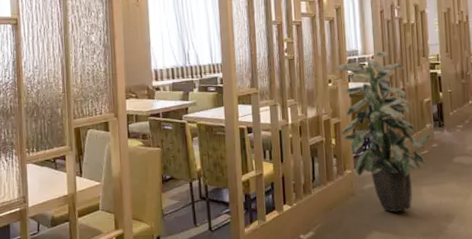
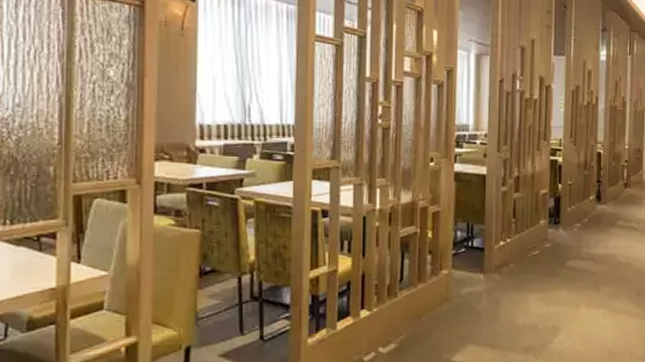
indoor plant: present [336,51,431,213] -> none [440,129,544,323]

